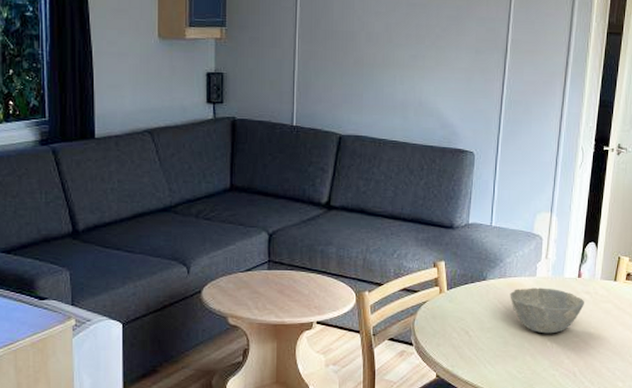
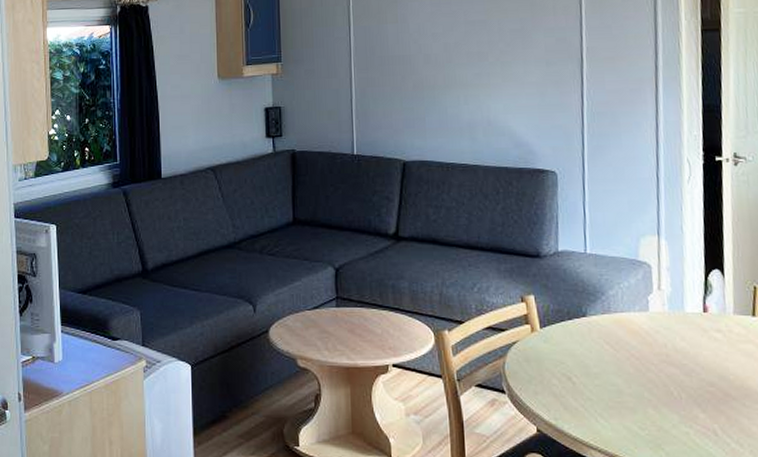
bowl: present [510,287,584,334] -> none [618,325,716,381]

